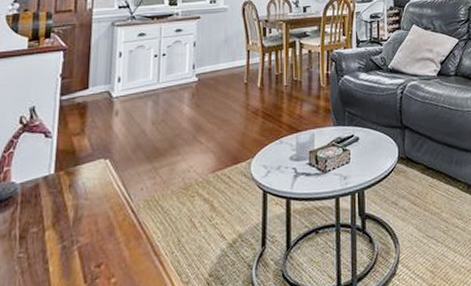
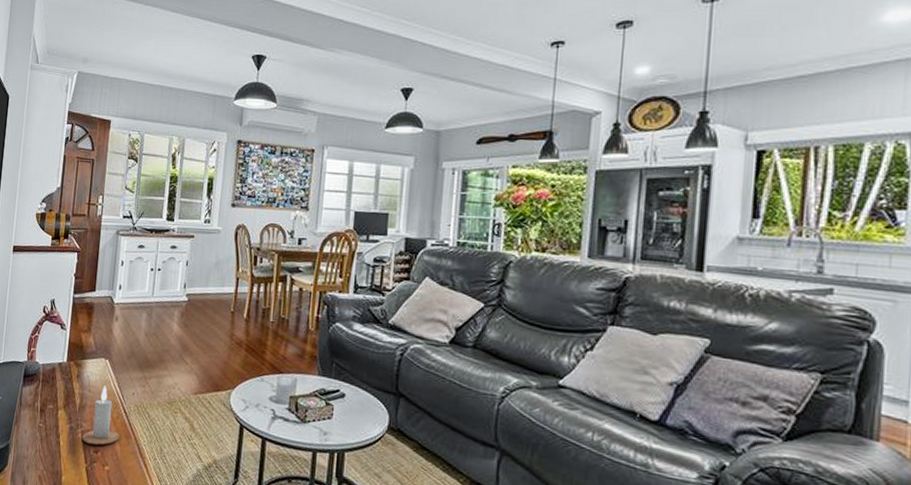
candle: none [78,188,127,260] -> present [81,386,120,445]

